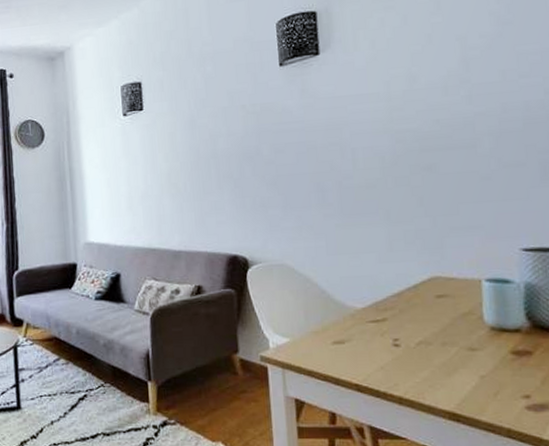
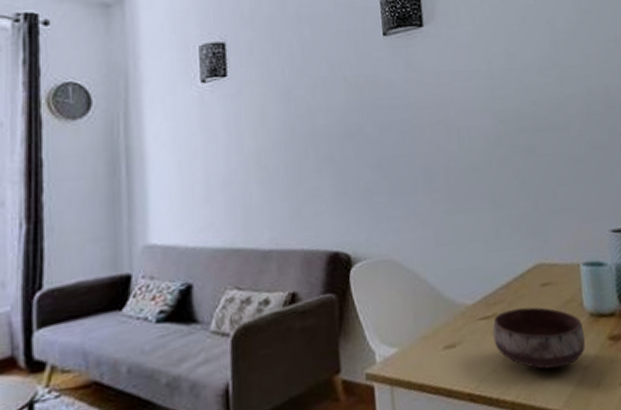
bowl: none [382,316,484,374] -> present [492,307,586,369]

